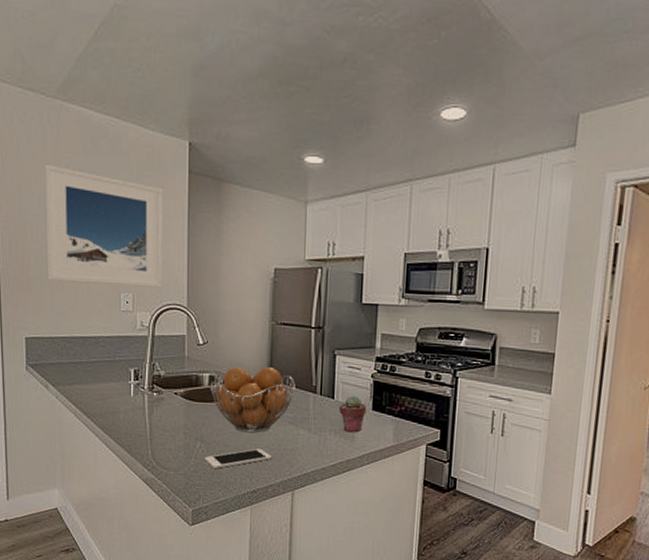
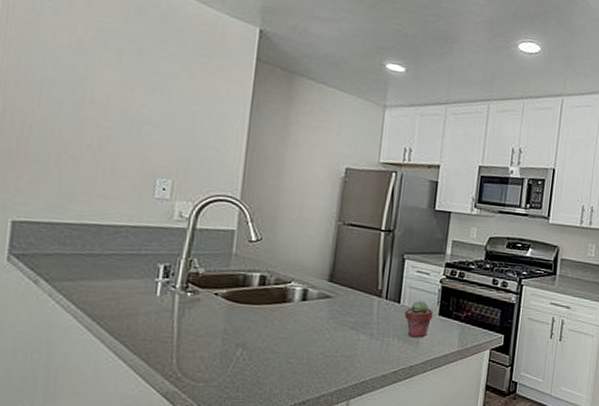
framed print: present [44,164,162,288] -> none [54,23,223,177]
cell phone: present [204,448,272,470] -> none [244,355,327,380]
fruit basket: present [210,367,295,433] -> none [260,267,359,339]

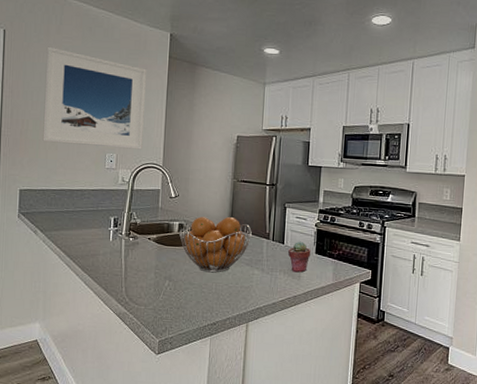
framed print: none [54,23,223,177] -> present [42,46,146,150]
fruit basket: none [260,267,359,339] -> present [179,217,252,273]

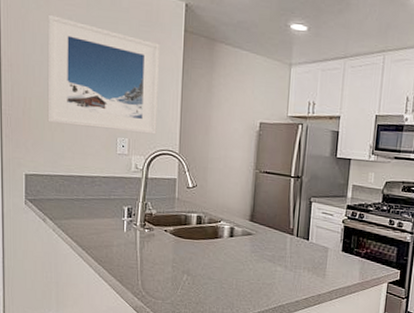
fruit basket: present [179,217,252,273] -> none [198,209,275,269]
potted succulent: present [288,241,311,273] -> none [313,238,337,271]

